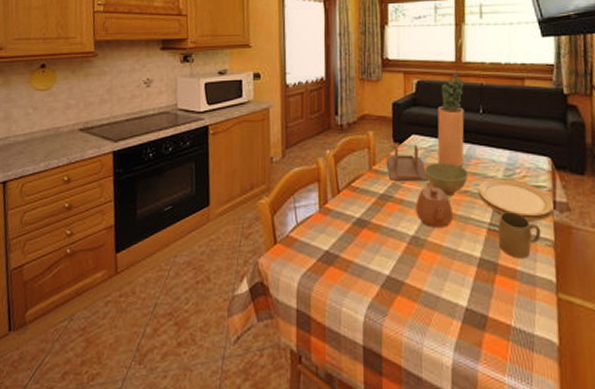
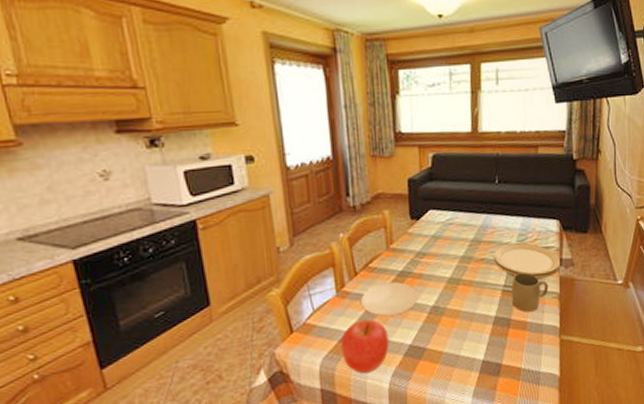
fruit: none [320,240,367,301] -> present [341,319,390,374]
plate: none [342,204,398,241] -> present [361,281,418,317]
napkin holder: present [386,144,428,181] -> none [403,219,446,257]
teapot: present [415,183,453,227] -> none [434,255,470,296]
bowl: present [425,162,469,197] -> none [443,234,485,266]
vase: present [437,68,465,167] -> none [454,139,481,238]

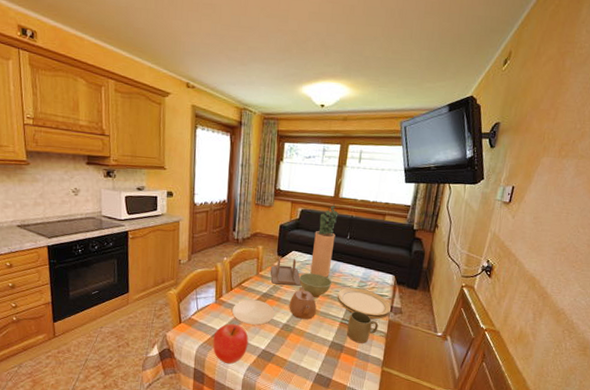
napkin holder: none [403,219,446,257] -> present [270,257,301,286]
teapot: none [434,255,470,296] -> present [289,287,317,319]
bowl: none [443,234,485,266] -> present [299,273,332,298]
vase: none [454,139,481,238] -> present [310,202,339,278]

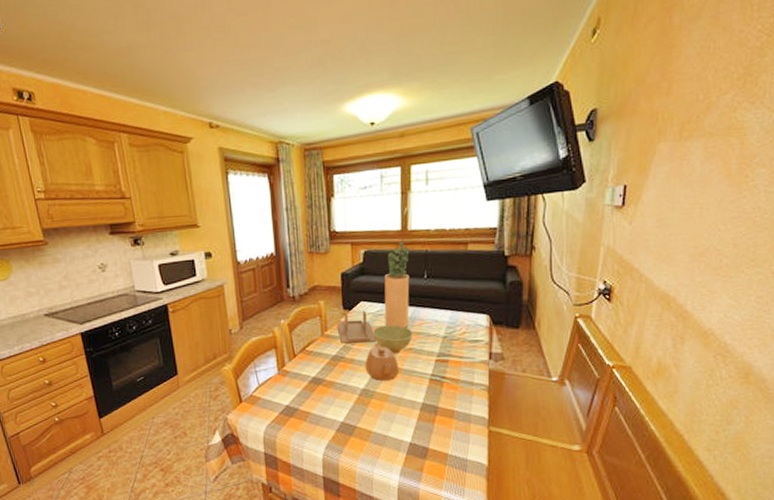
fruit: present [213,323,249,364] -> none [281,396,324,444]
plate: present [232,299,275,326] -> none [299,364,350,395]
plate: present [337,287,391,320] -> none [421,335,489,371]
mug: present [347,311,379,344] -> none [439,364,477,402]

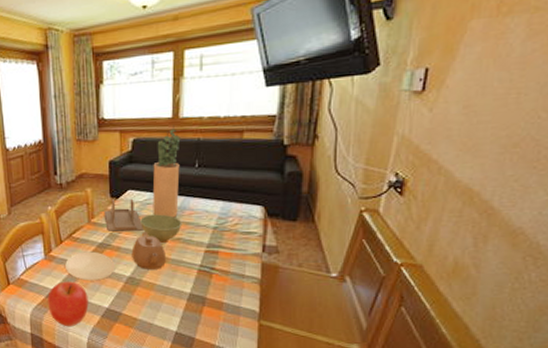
fruit: none [281,396,324,444] -> present [48,281,89,327]
plate: none [299,364,350,395] -> present [65,251,115,281]

